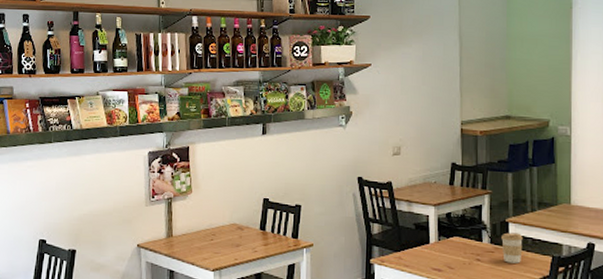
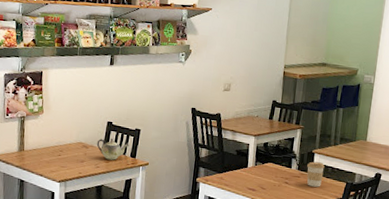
teapot: none [252,217,290,243] -> present [96,138,129,160]

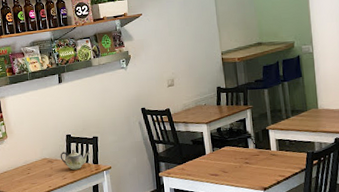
coffee cup: present [307,161,325,187] -> none [264,137,282,162]

